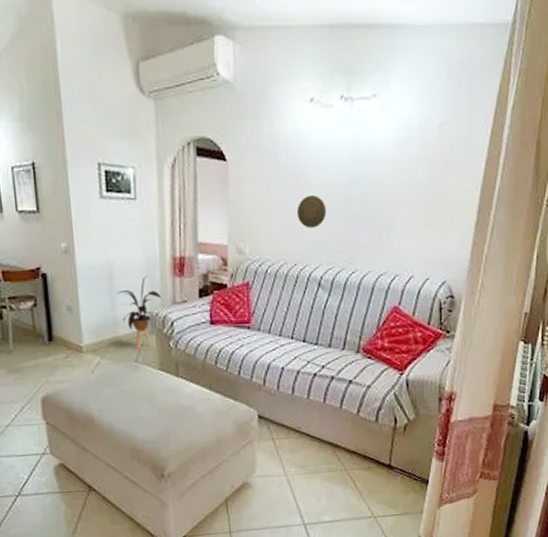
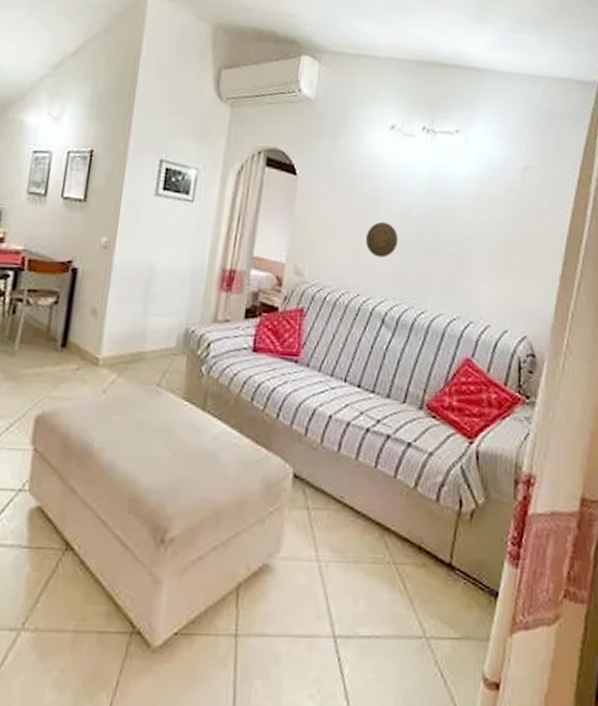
house plant: present [116,275,161,350] -> none [151,285,202,372]

